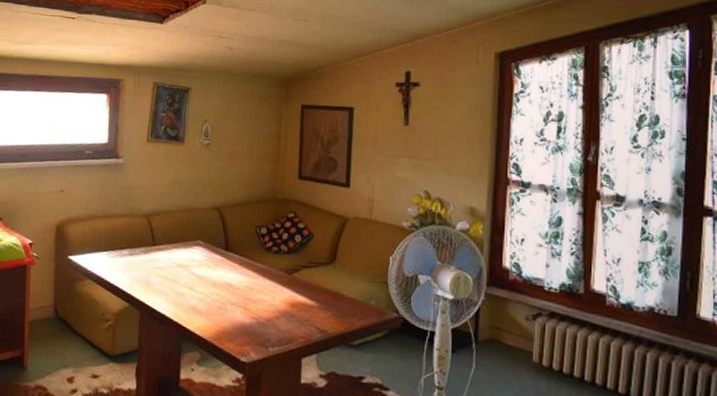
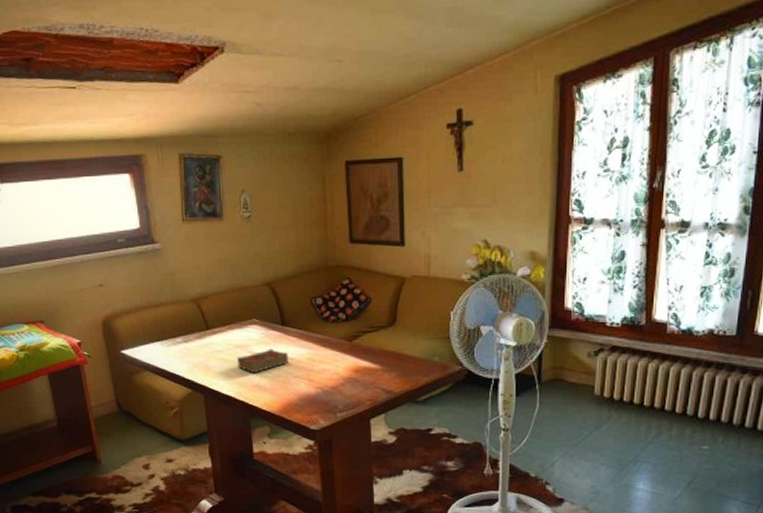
book: none [177,272,228,295] -> present [237,349,288,374]

